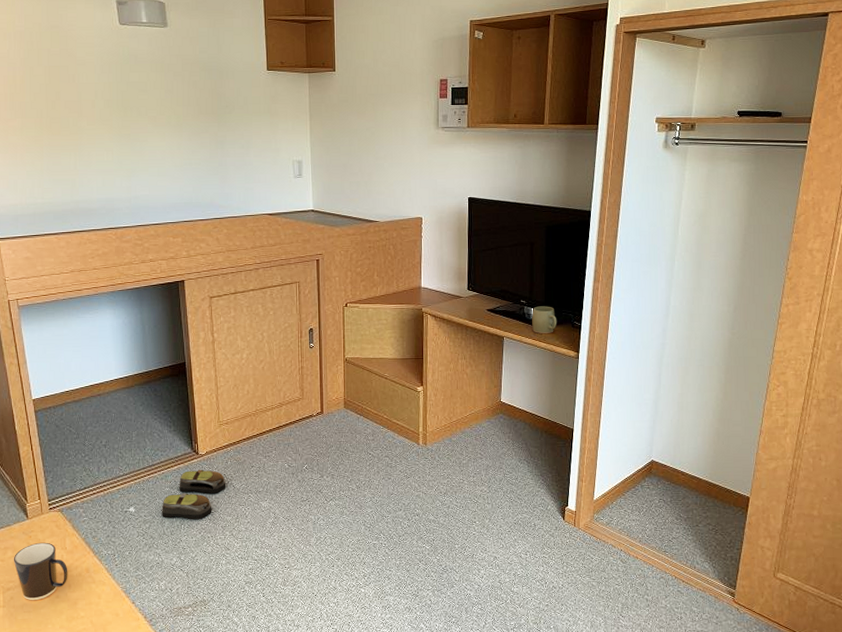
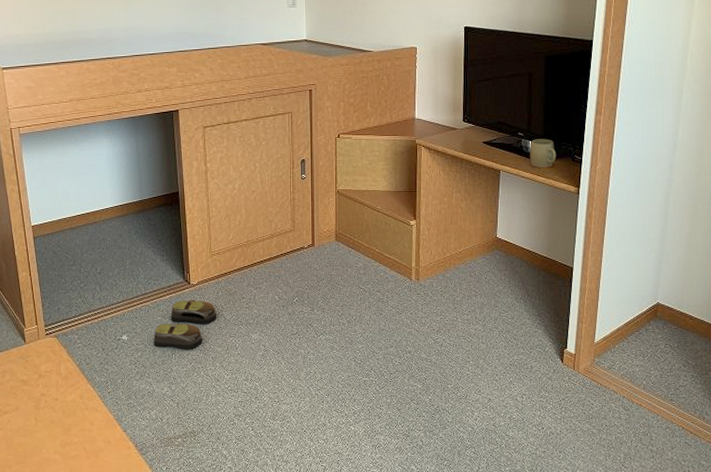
mug: present [13,542,68,601] -> none [11,367,63,425]

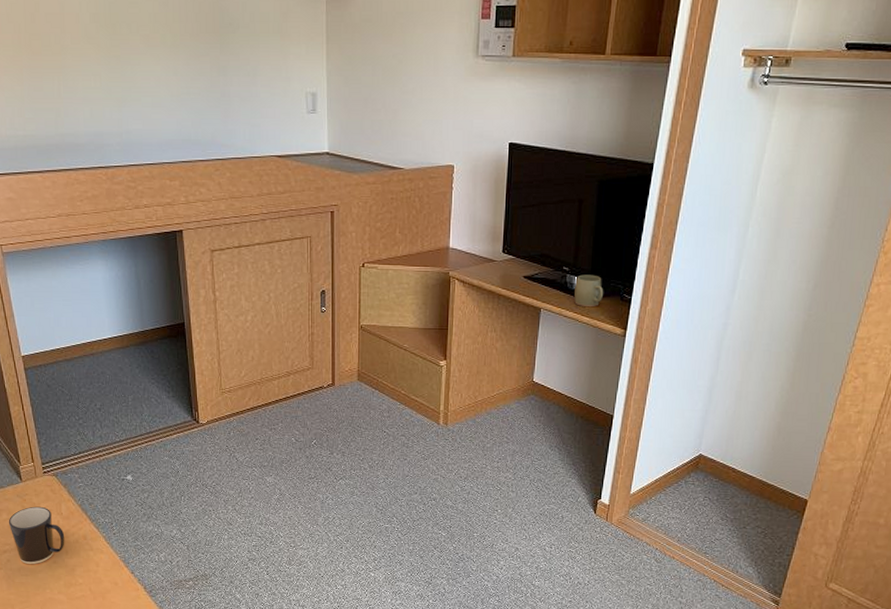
mug: none [11,367,63,425] -> present [8,506,65,565]
slippers: present [154,299,217,350] -> none [160,439,229,492]

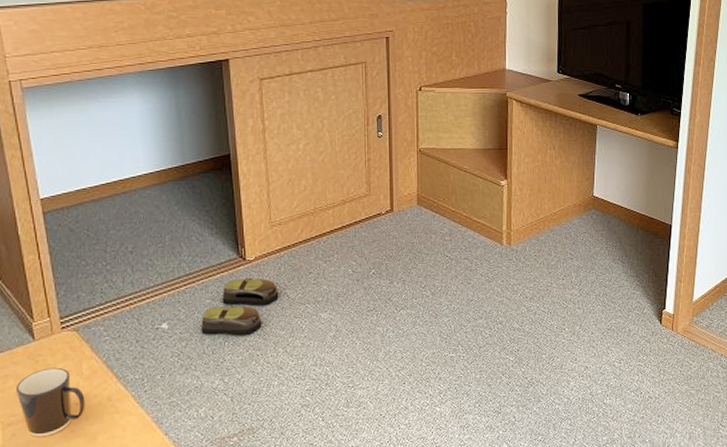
slippers: none [160,439,229,492] -> present [201,277,279,336]
mug: present [574,274,604,308] -> none [628,91,655,122]

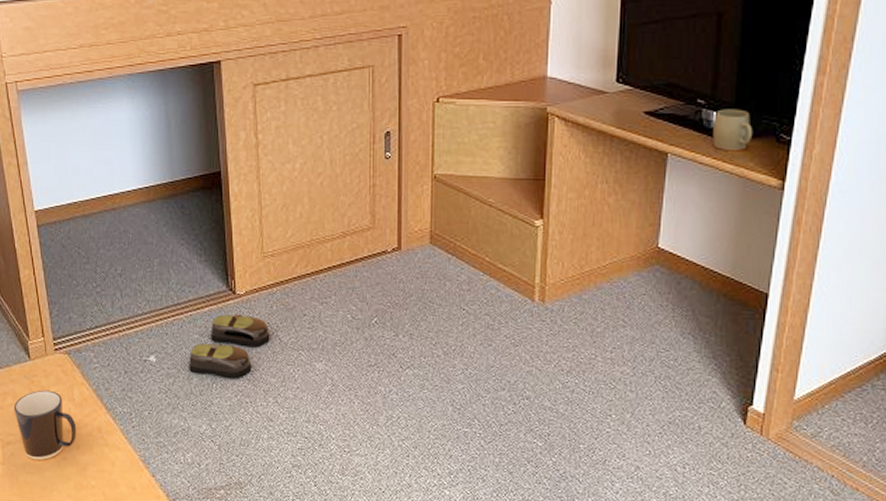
mug: none [628,91,655,122] -> present [713,109,753,152]

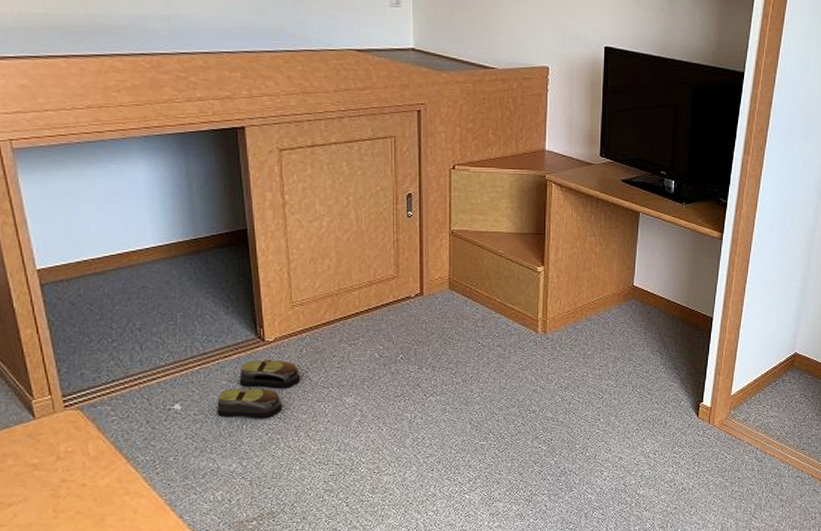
mug: present [13,390,77,461] -> none [15,447,93,518]
mug: present [713,109,753,152] -> none [672,179,701,211]

